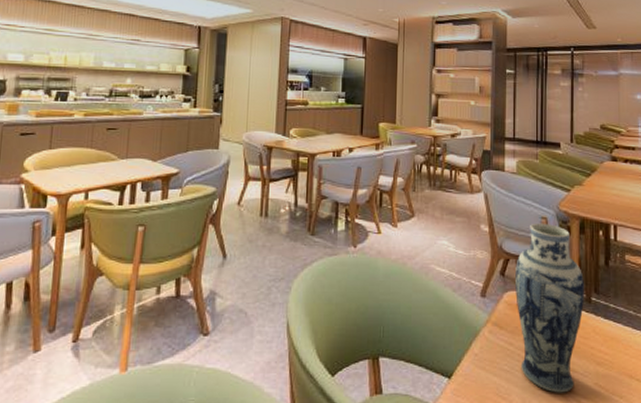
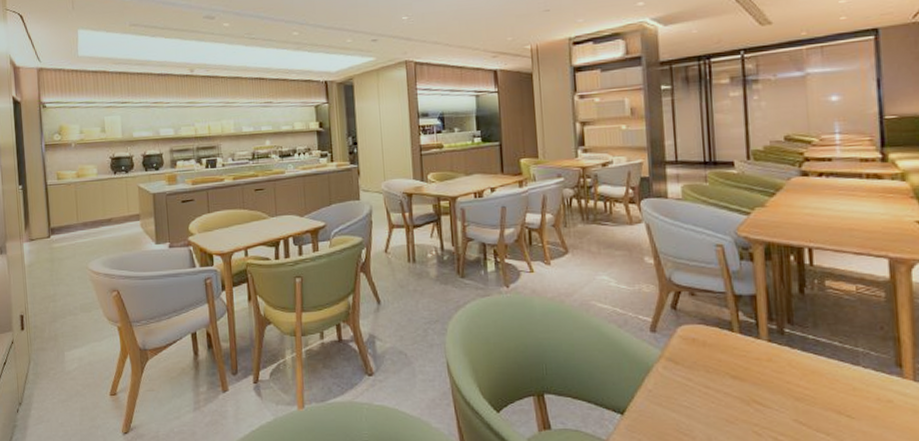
vase: present [515,223,584,393] -> none [689,251,775,430]

